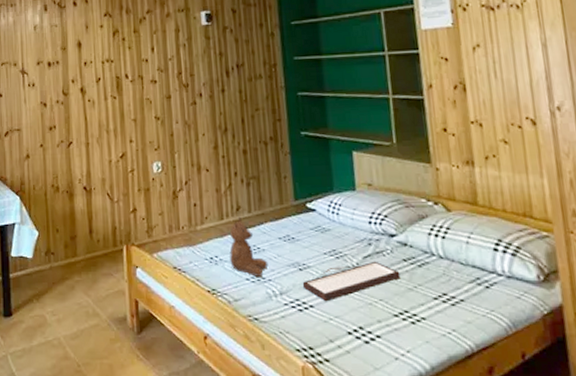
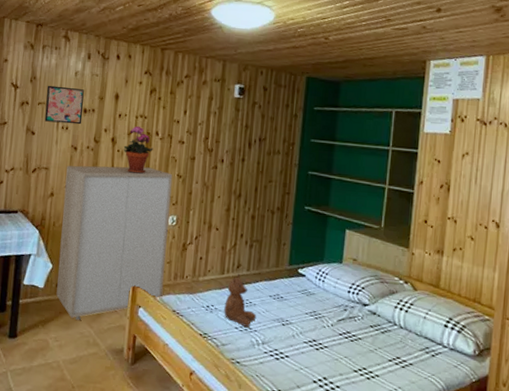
wall art: none [8,42,48,82] -> present [44,85,84,125]
storage cabinet: none [39,113,160,289] -> present [56,165,173,320]
potted plant: none [94,71,125,123] -> present [123,125,153,174]
tray: present [302,261,401,302] -> none [282,324,366,354]

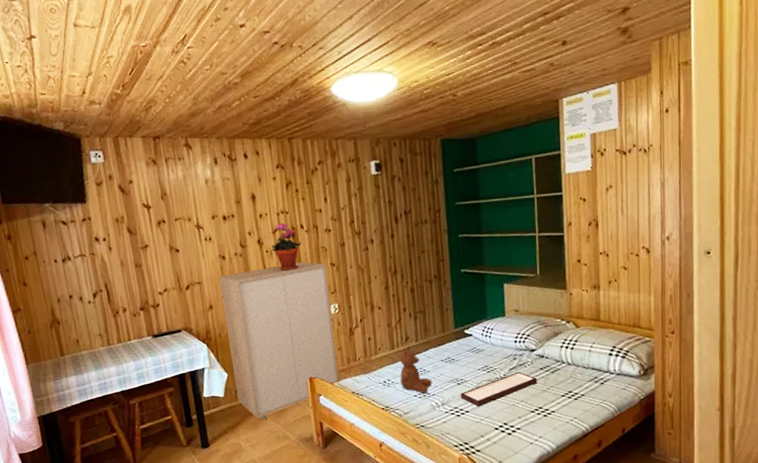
wall art: present [44,85,84,125] -> none [179,196,224,237]
tray: none [282,324,366,354] -> present [460,371,538,407]

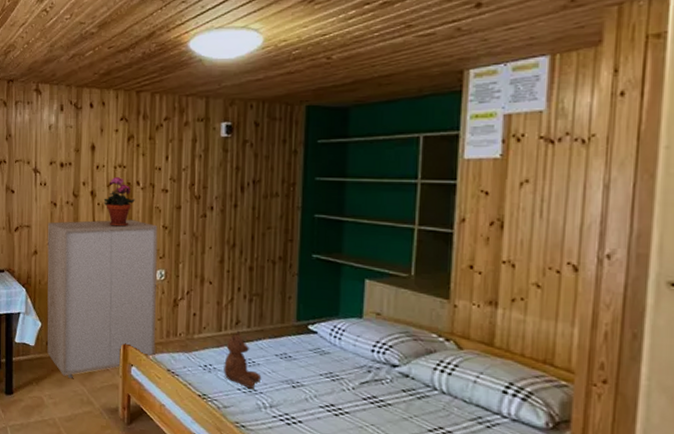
tray: present [460,371,538,407] -> none [293,387,397,420]

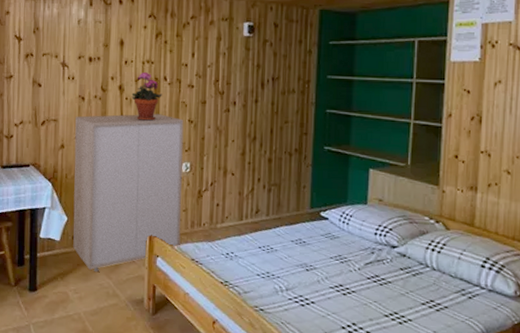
teddy bear: present [224,330,262,390] -> none [244,219,279,275]

